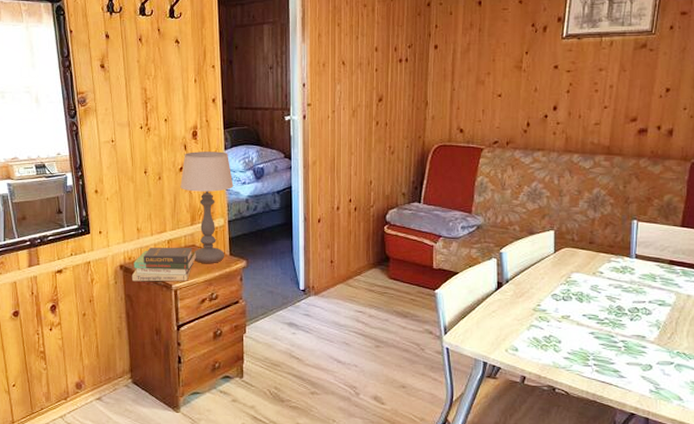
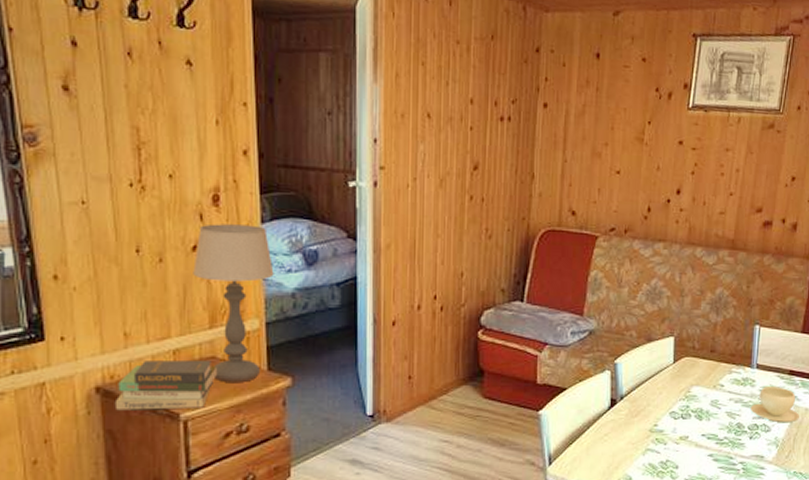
teacup: none [630,274,681,307] -> present [750,387,799,422]

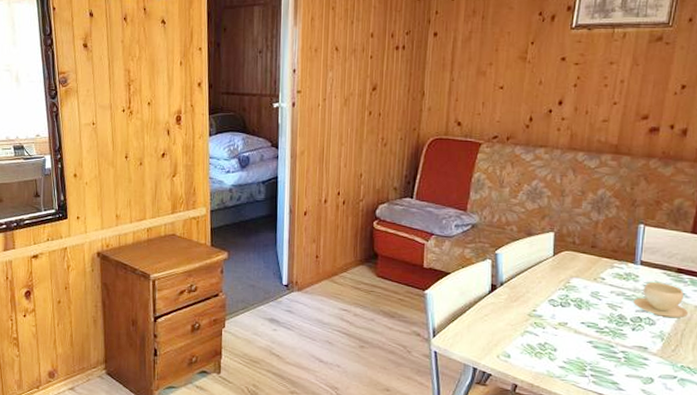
books: present [114,361,218,411] -> none [108,235,177,272]
table lamp: present [193,224,274,384] -> none [162,137,217,255]

